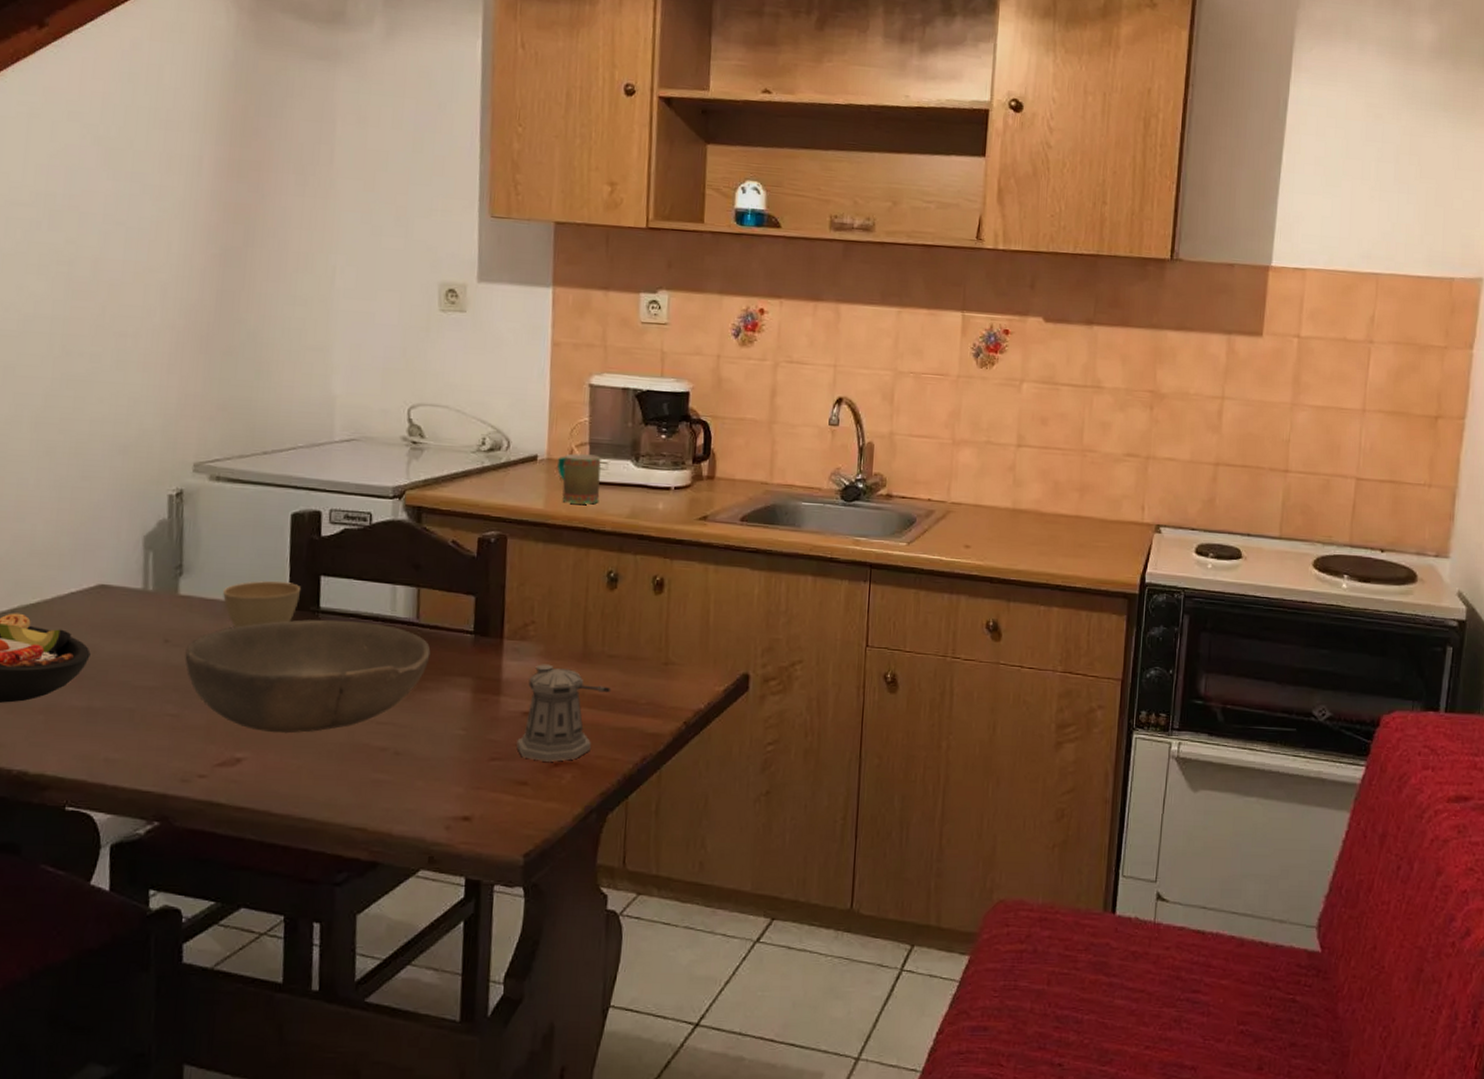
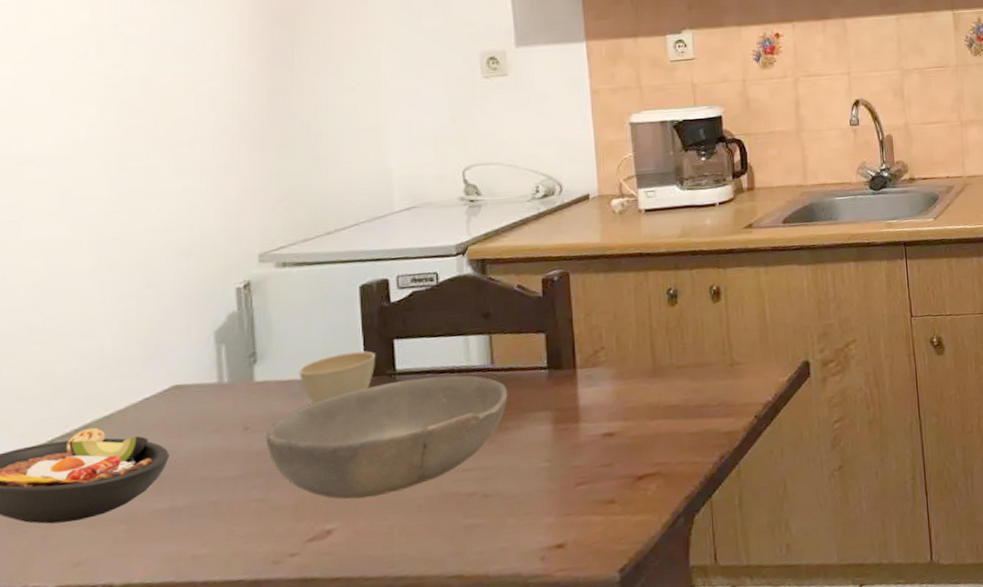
pepper shaker: present [516,664,612,762] -> none [600,384,684,478]
mug: present [557,453,601,504] -> none [609,185,652,233]

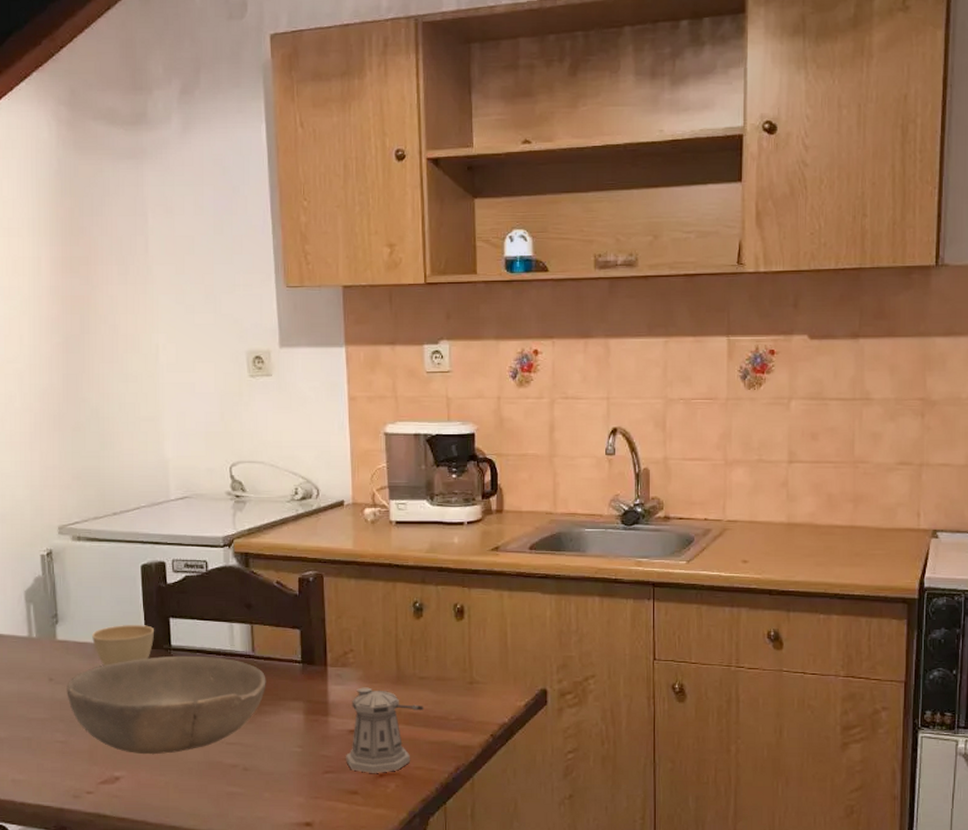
pepper shaker: none [600,384,684,478] -> present [346,687,424,773]

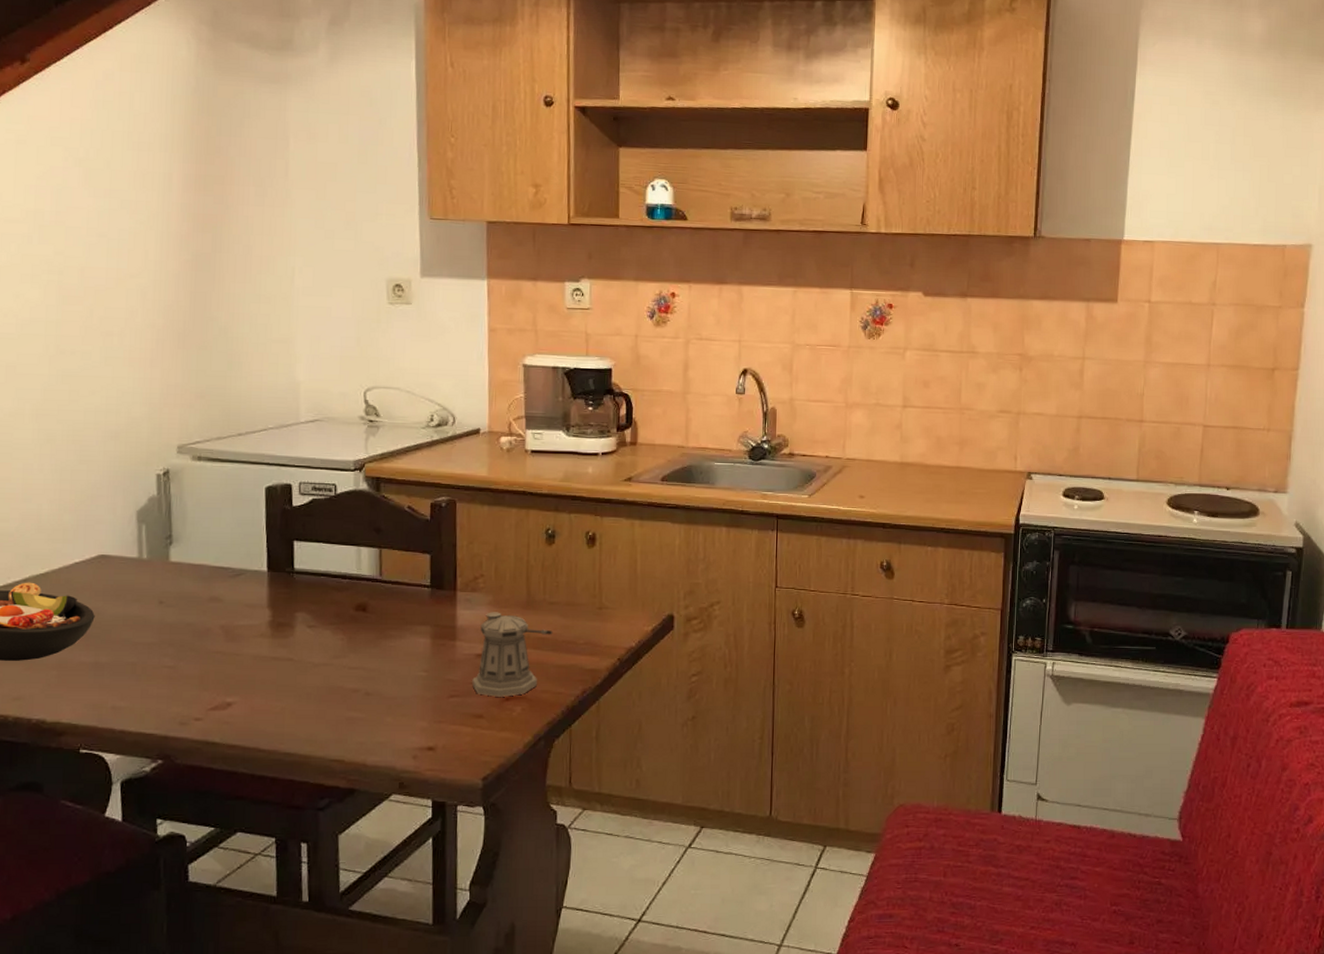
bowl: present [67,655,266,755] -> none [178,579,393,680]
cup: present [92,624,155,666] -> none [209,546,277,589]

